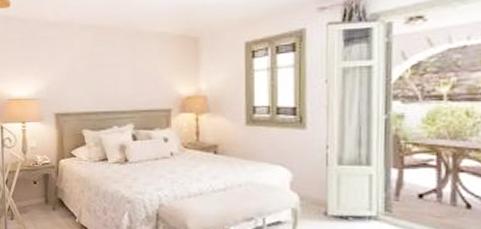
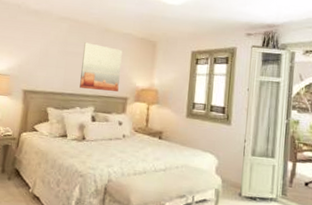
wall art: none [114,50,159,105] -> present [79,42,122,92]

